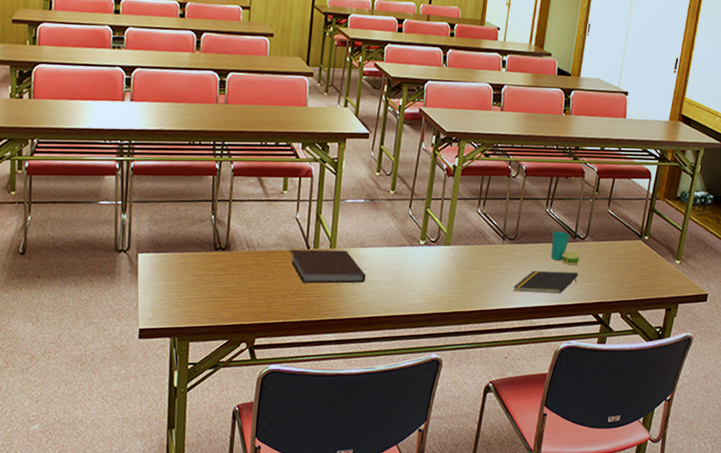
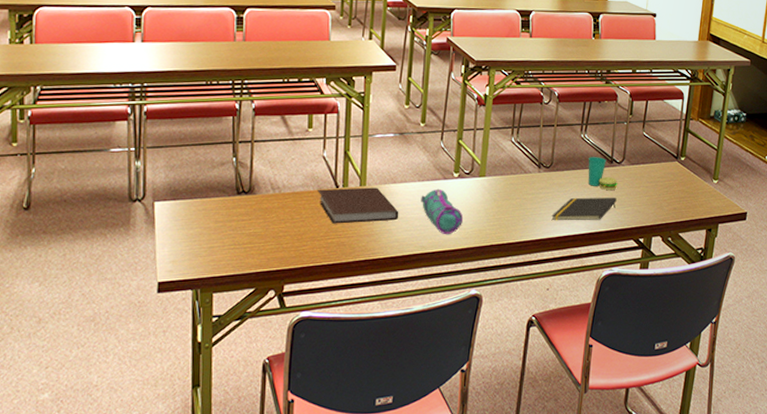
pencil case: none [387,254,428,300] -> present [421,188,464,235]

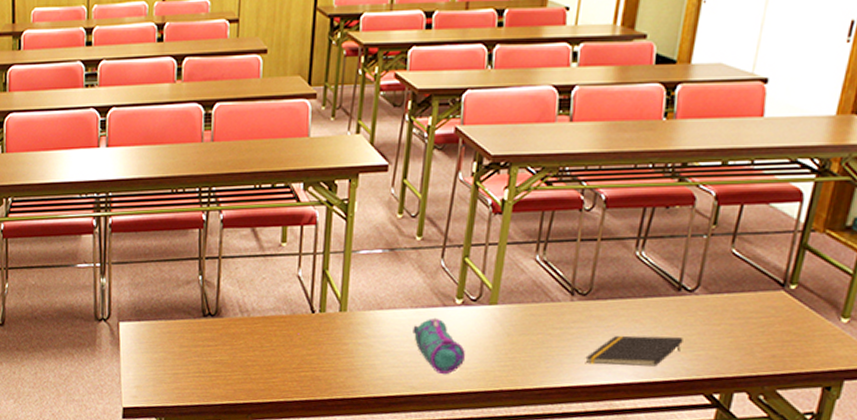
notebook: present [318,187,399,224] -> none [290,313,386,355]
cup: present [588,157,618,190] -> none [642,282,687,327]

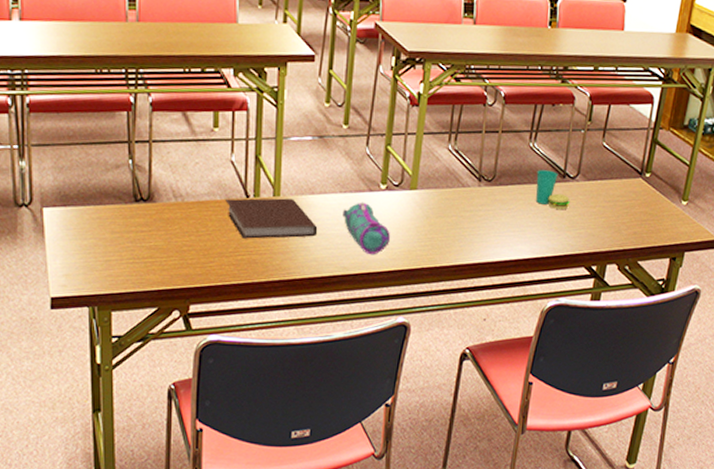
notebook: none [290,313,386,355] -> present [225,198,318,239]
notepad: present [585,335,683,367] -> none [491,216,568,244]
cup: none [642,282,687,327] -> present [536,170,571,209]

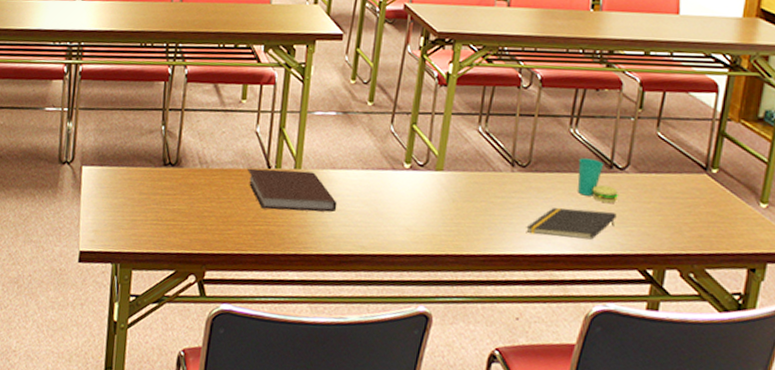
pencil case: present [342,202,391,255] -> none [363,180,414,237]
notepad: none [491,216,568,244] -> present [526,207,617,240]

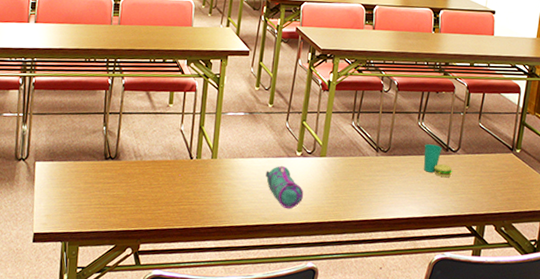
notebook: present [247,168,337,213] -> none [174,159,245,193]
pencil case: none [363,180,414,237] -> present [265,165,304,209]
notepad: present [526,207,617,240] -> none [387,182,451,205]

